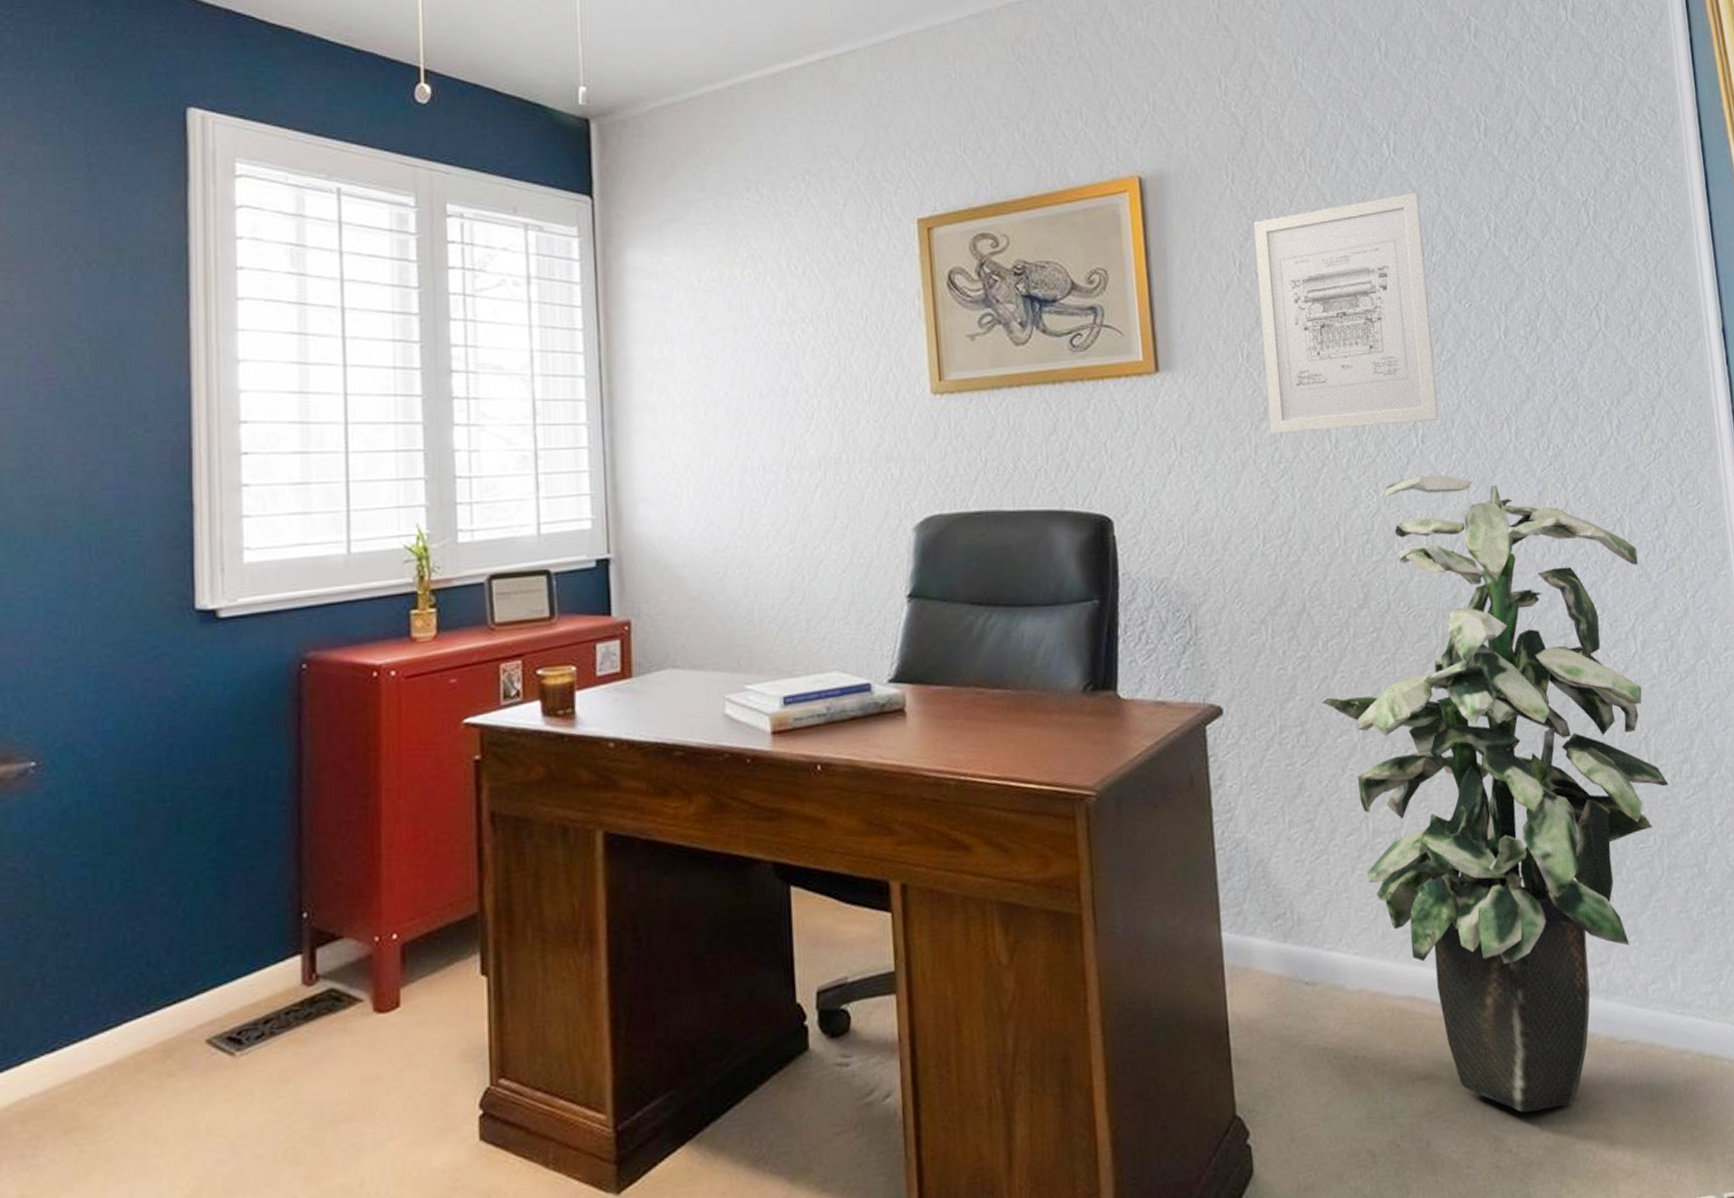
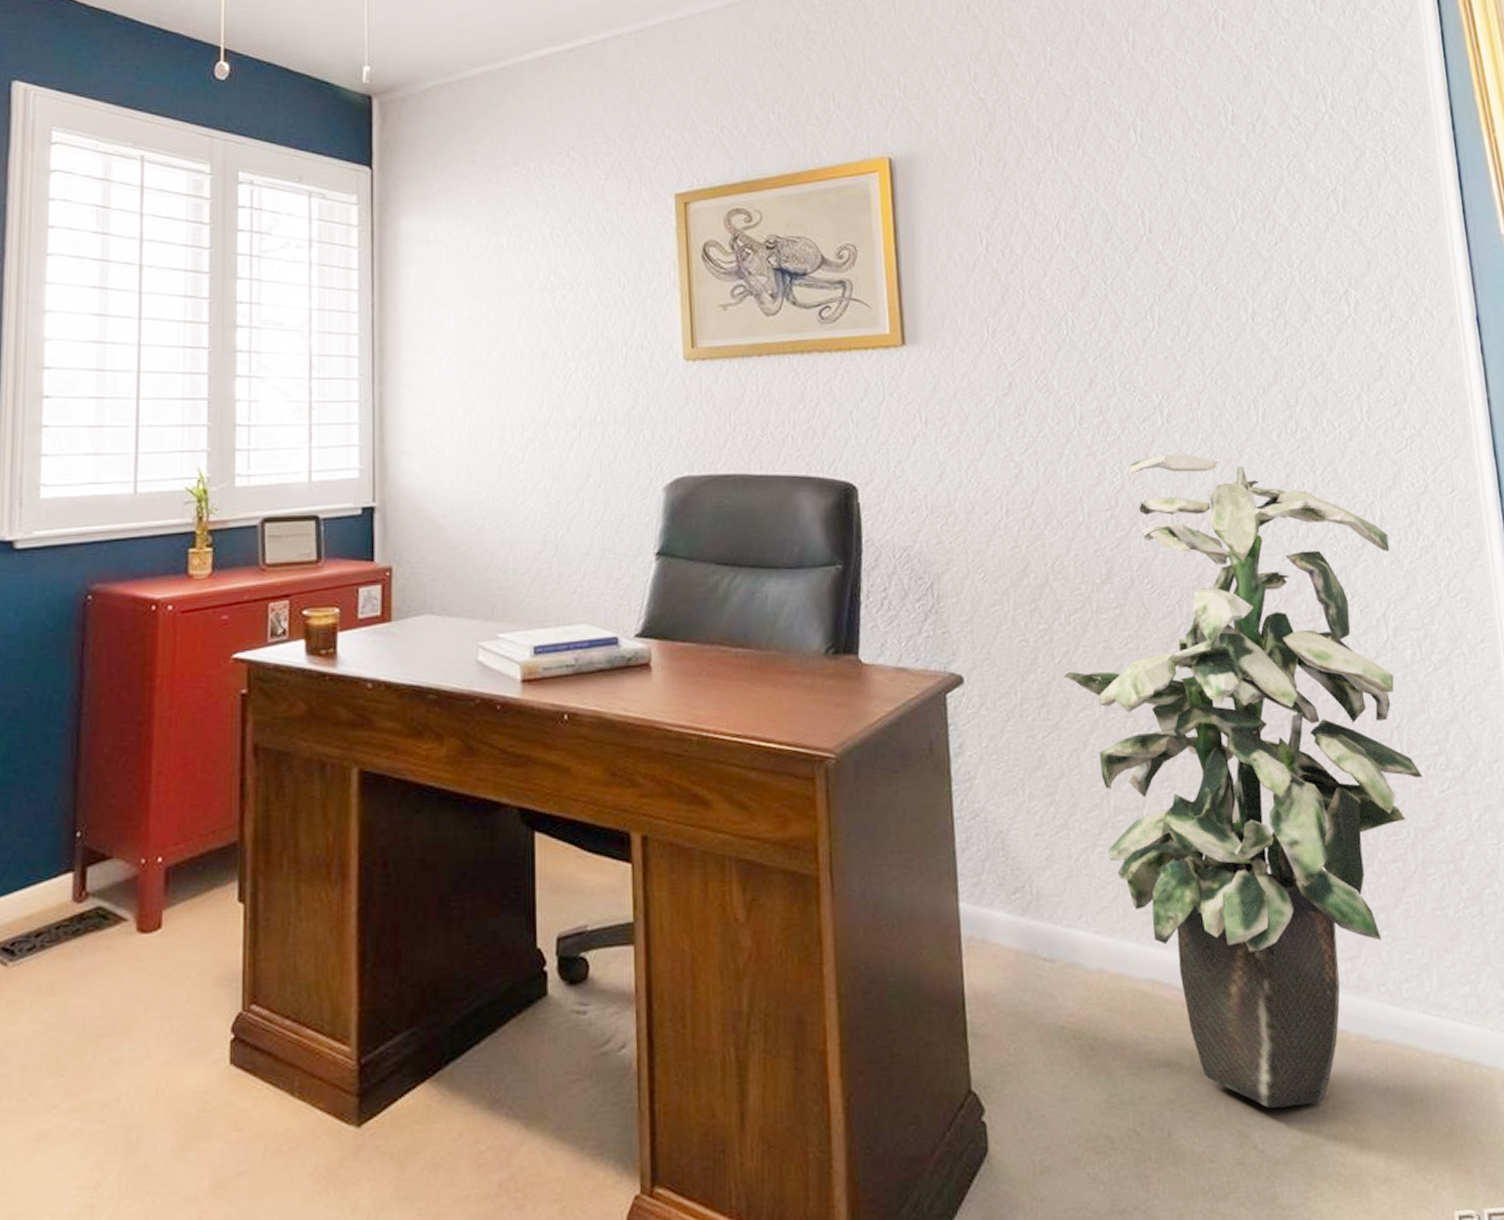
wall art: present [1254,192,1439,434] -> none [1001,177,1184,408]

